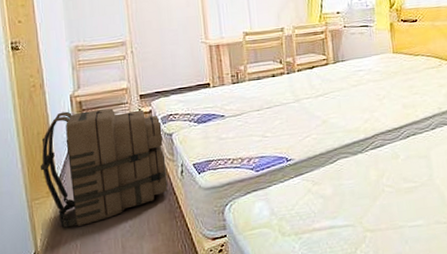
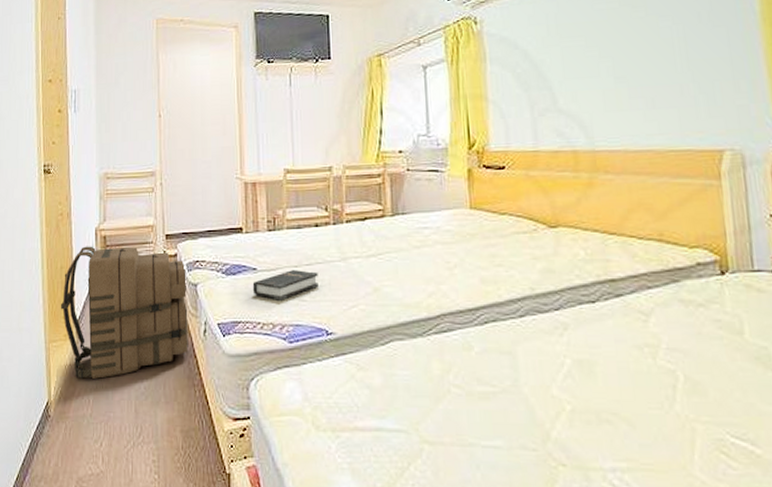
hardback book: none [221,113,278,139] -> present [252,270,319,300]

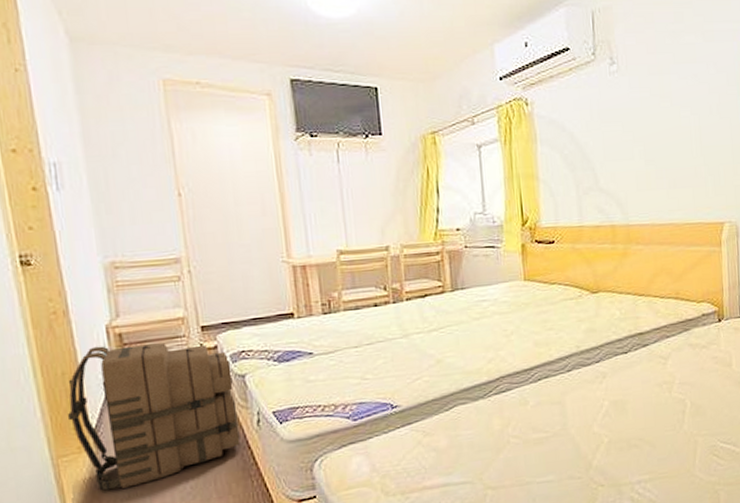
hardback book: present [252,270,319,300] -> none [309,350,381,382]

